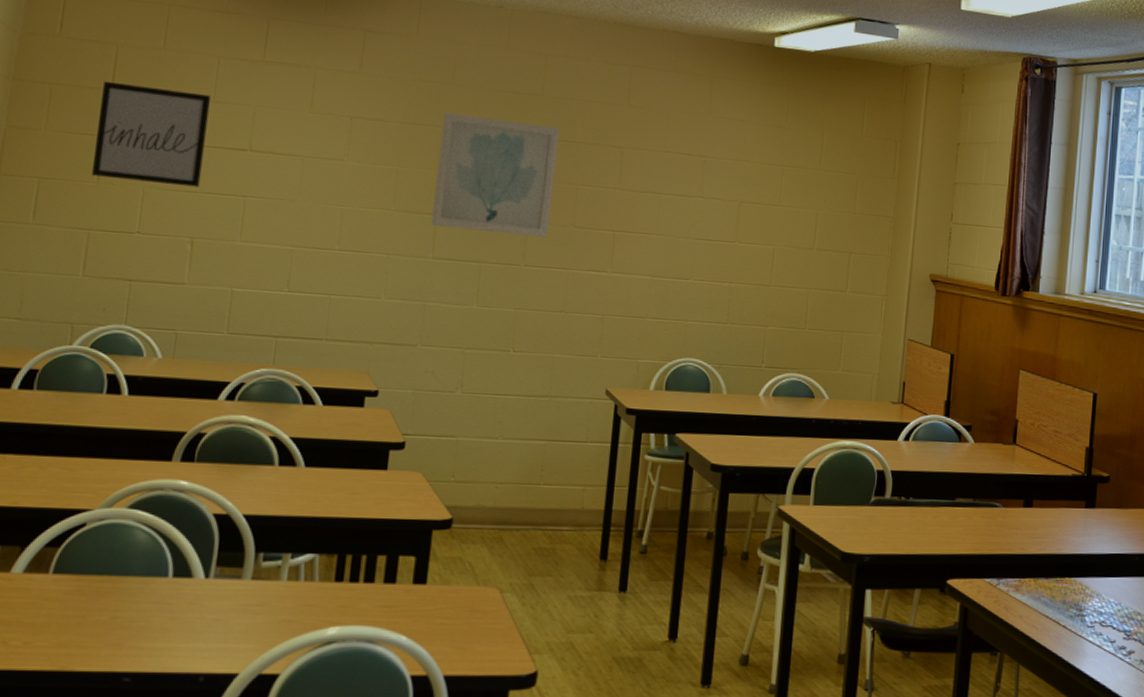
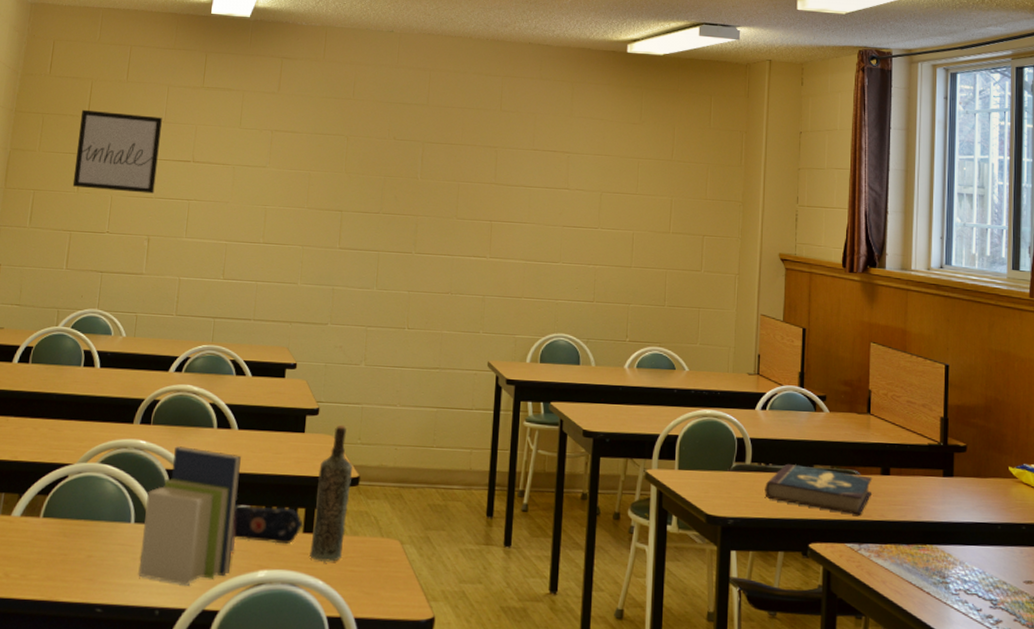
book: none [177,487,308,648] -> present [138,446,241,586]
pencil case: none [298,553,384,597] -> present [234,505,303,544]
bottle: none [391,460,444,615] -> present [310,424,352,562]
wall art: present [430,112,561,237] -> none [337,123,444,228]
book: none [903,496,1015,549] -> present [765,463,873,515]

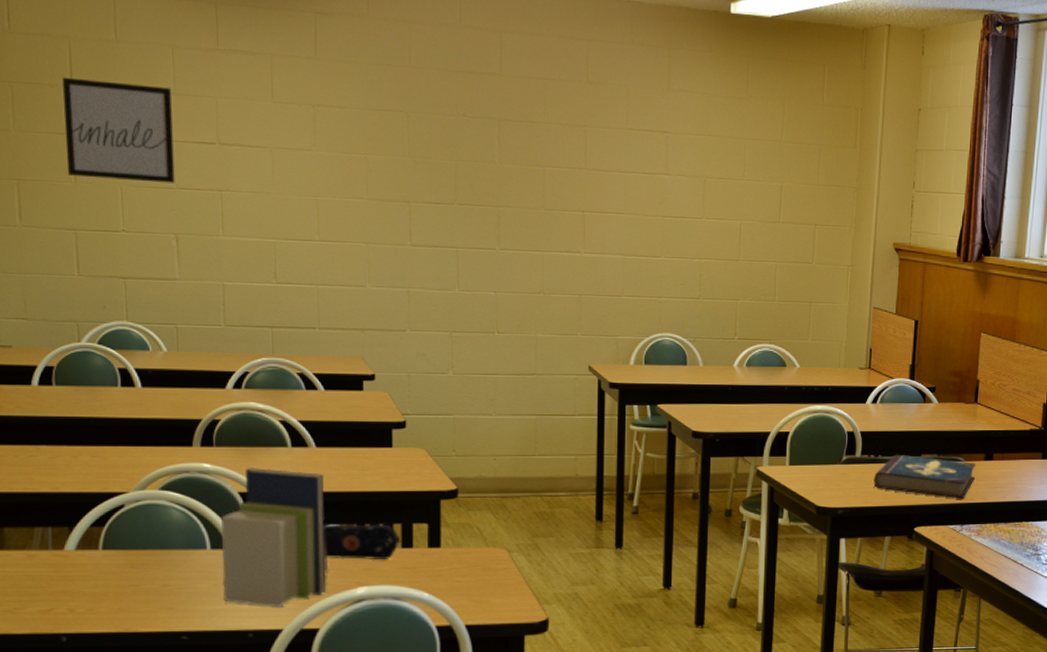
bottle: present [310,424,352,562] -> none [411,437,449,574]

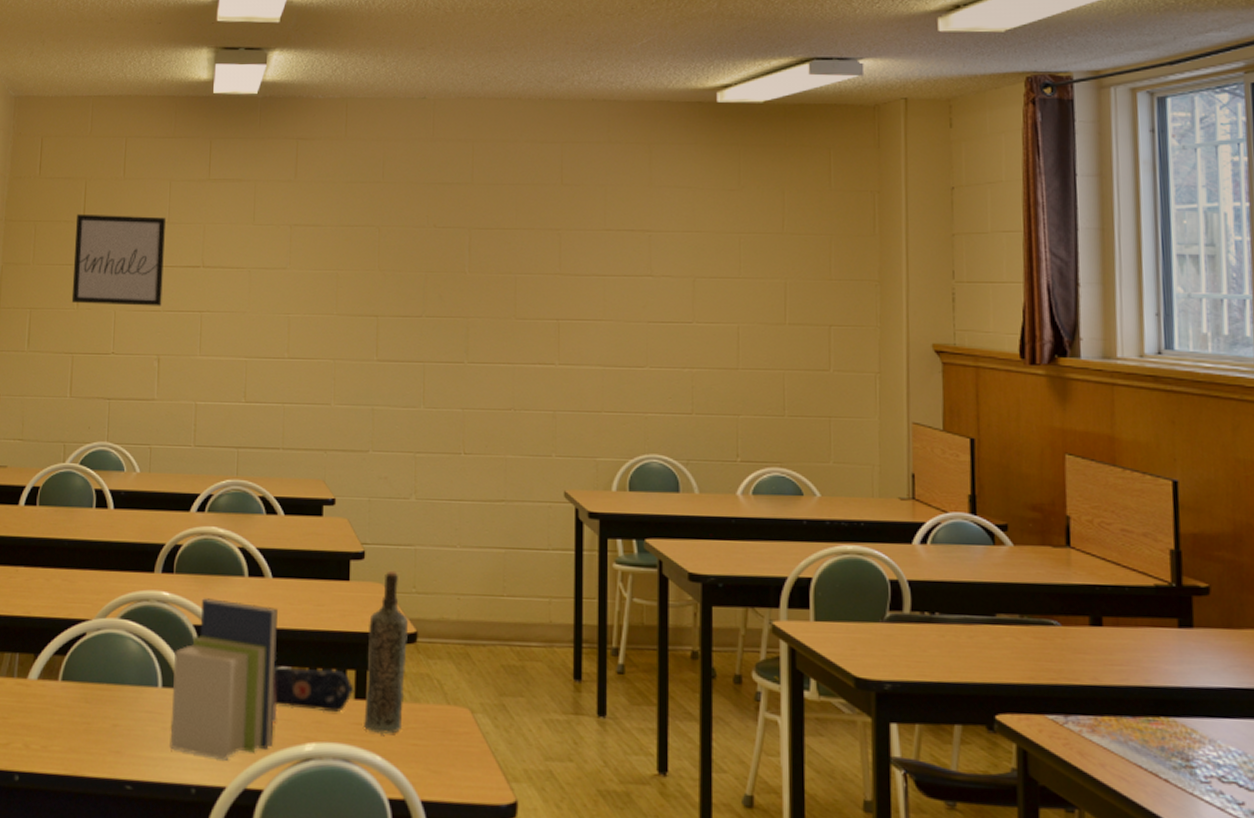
bottle: none [411,437,449,574] -> present [364,570,408,734]
book: present [873,454,977,499] -> none [931,612,1079,679]

